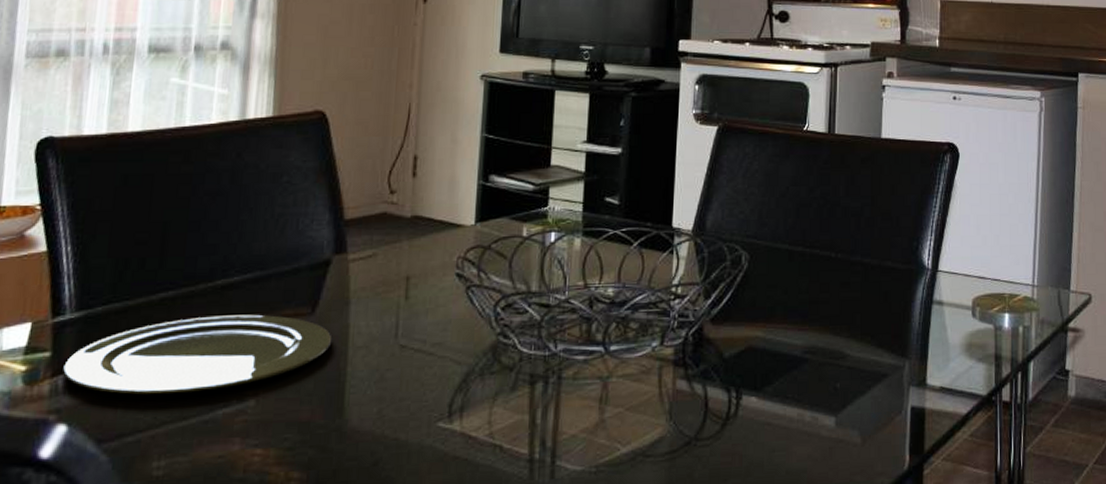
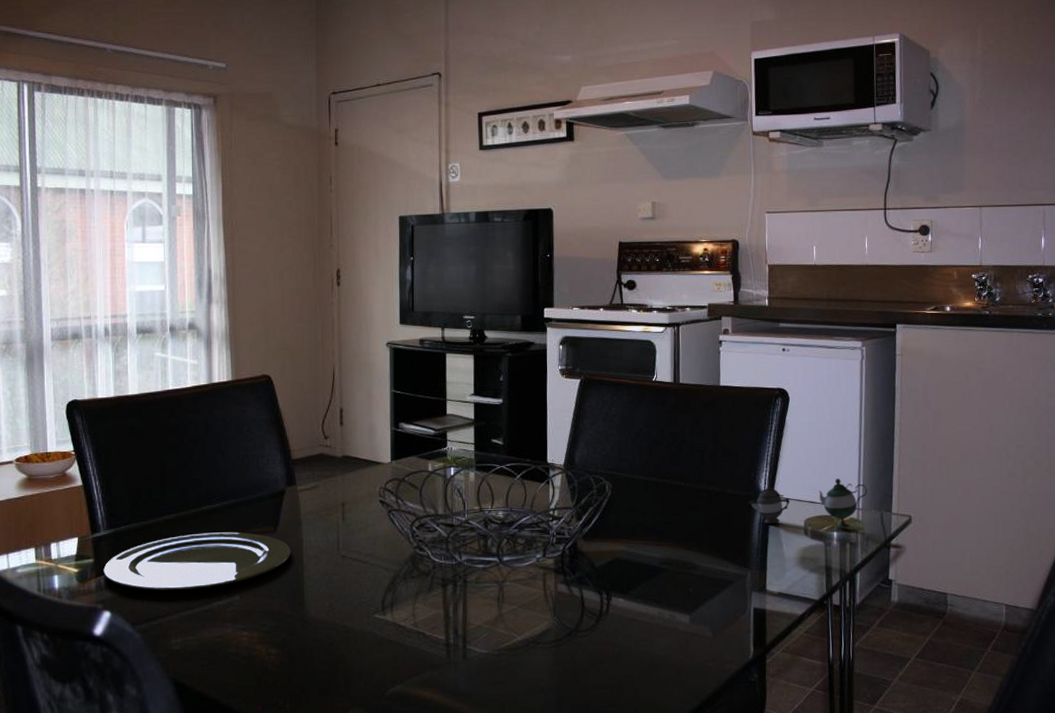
teapot: none [909,250,1044,309] -> present [748,479,867,529]

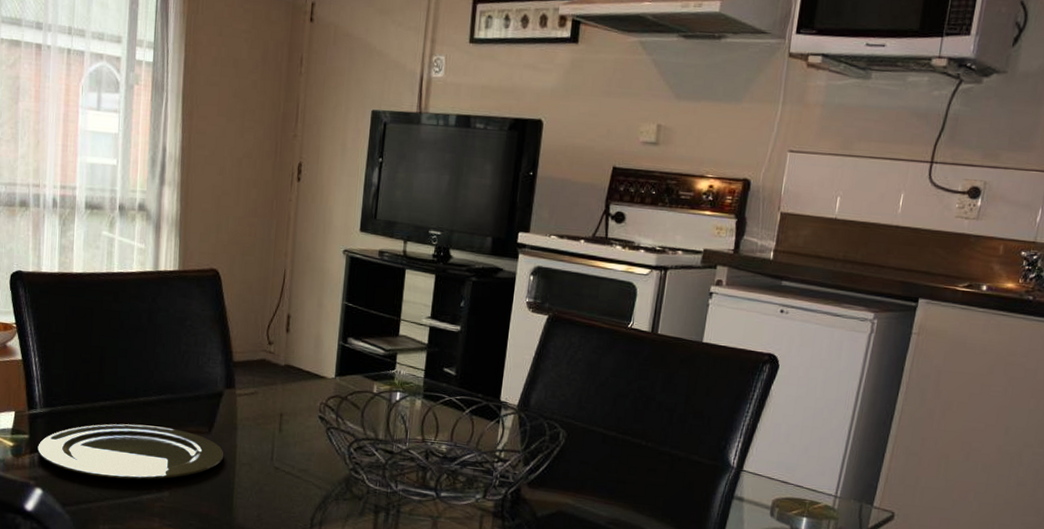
teapot: present [748,479,867,529] -> none [713,460,850,515]

